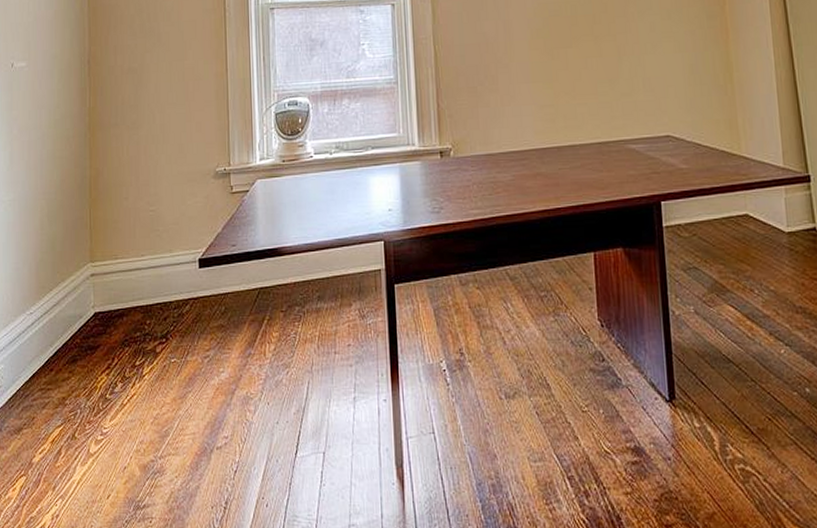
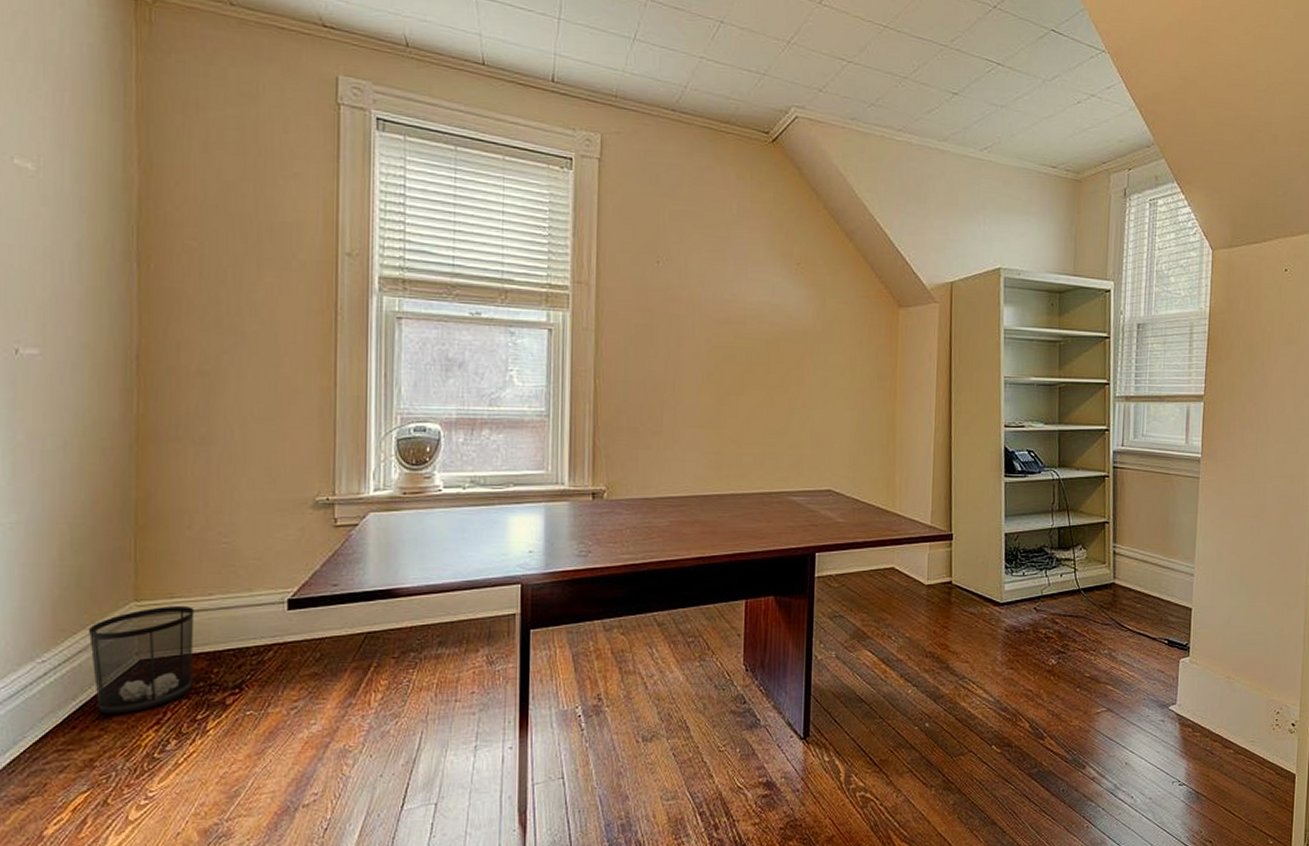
waste bin: none [60,265,132,359] -> present [88,605,195,715]

